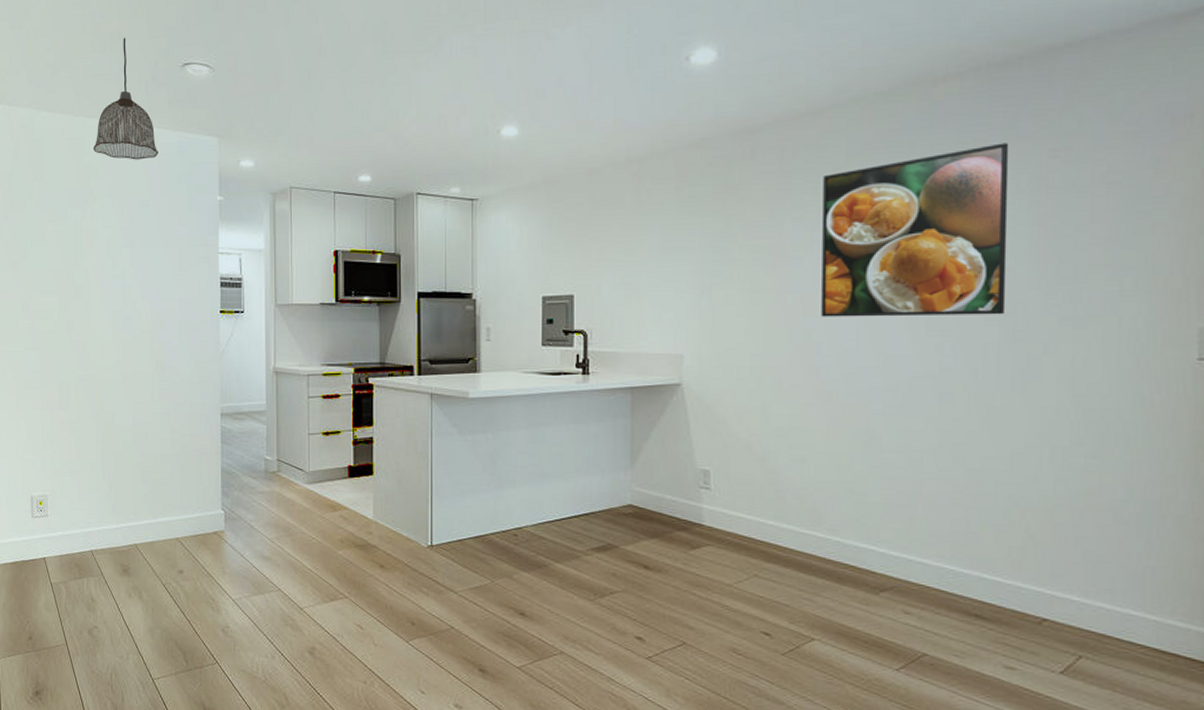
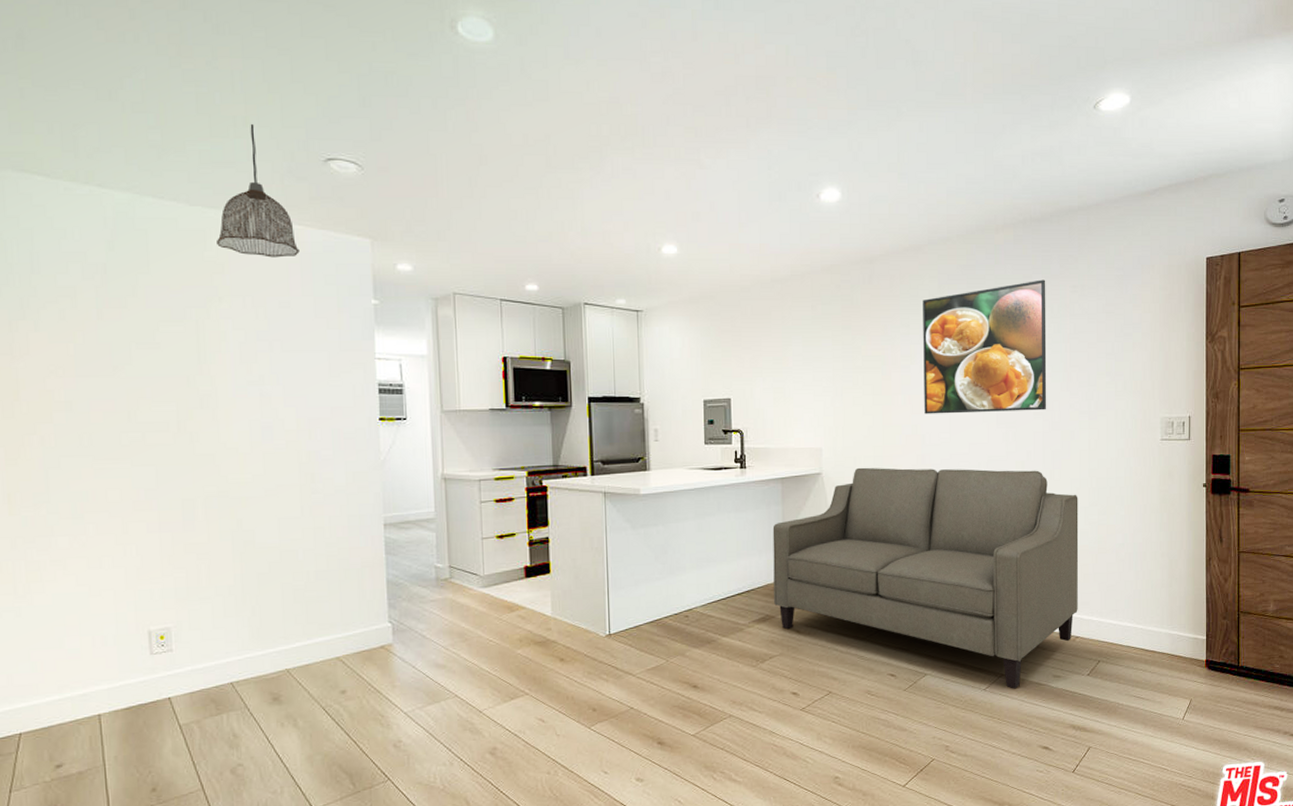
sofa: none [618,379,1053,676] -> present [772,467,1079,689]

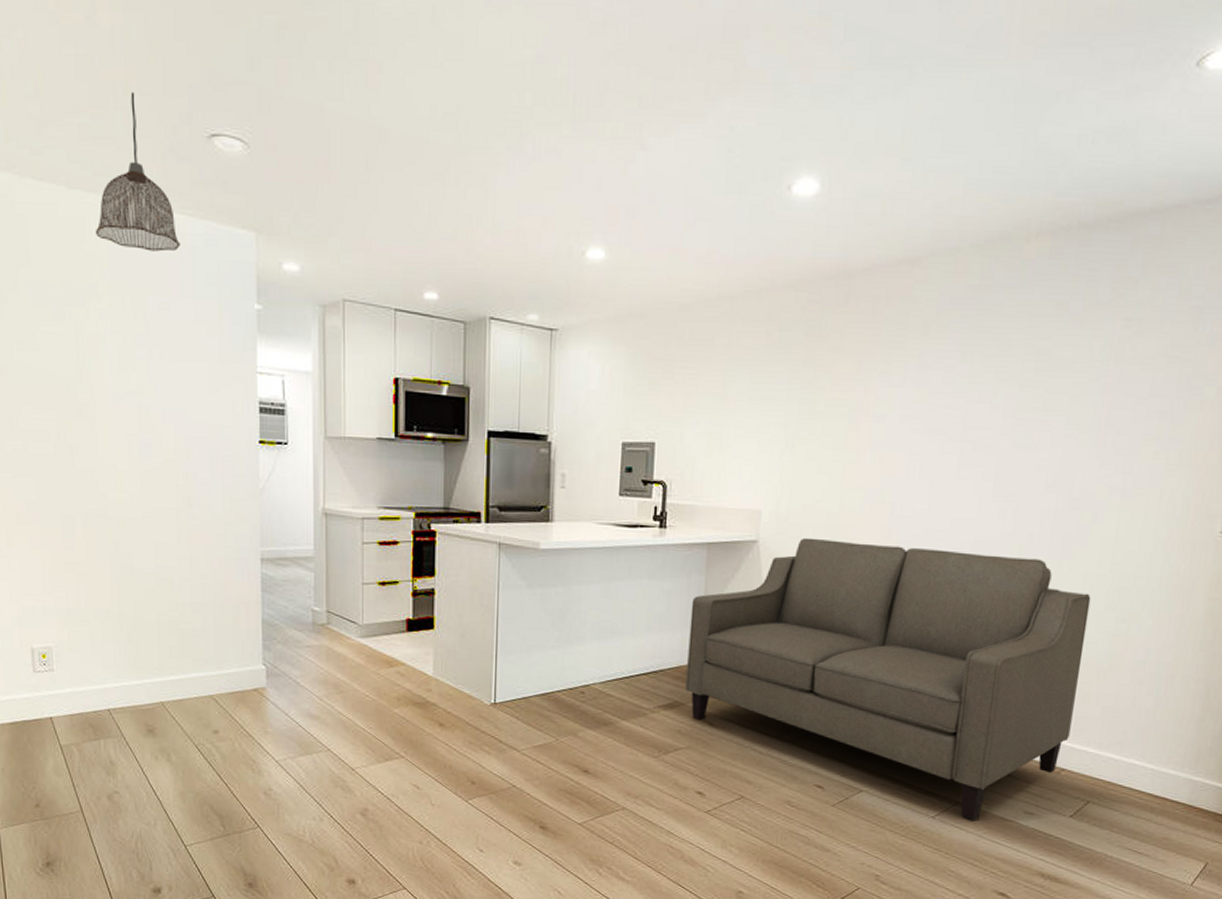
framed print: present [923,279,1047,414] -> none [897,308,1088,483]

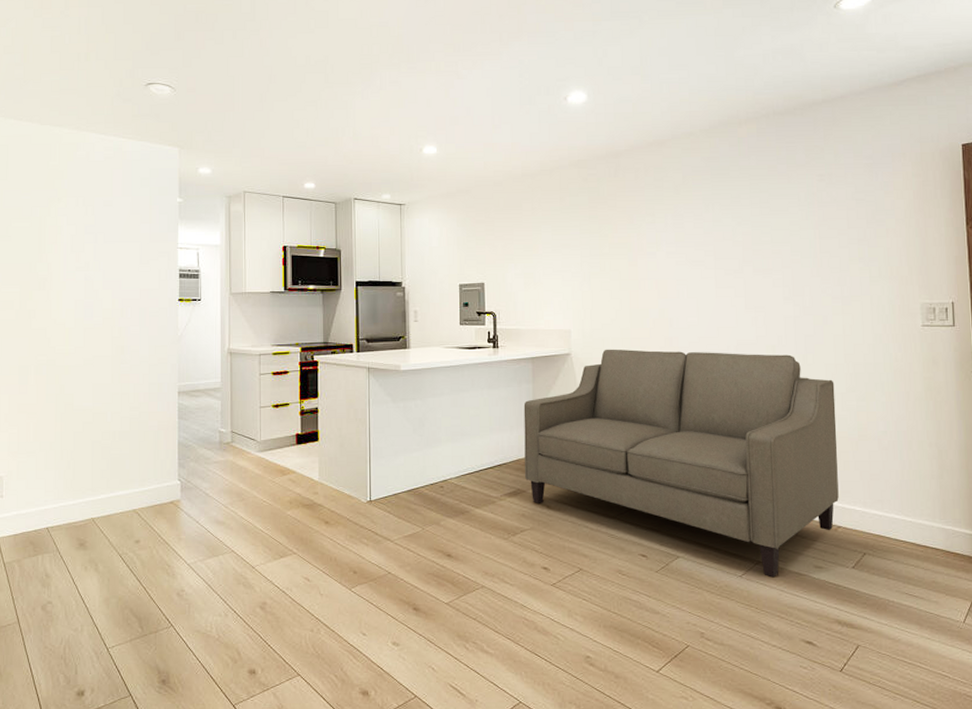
pendant lamp: present [96,91,180,252] -> none [59,58,122,165]

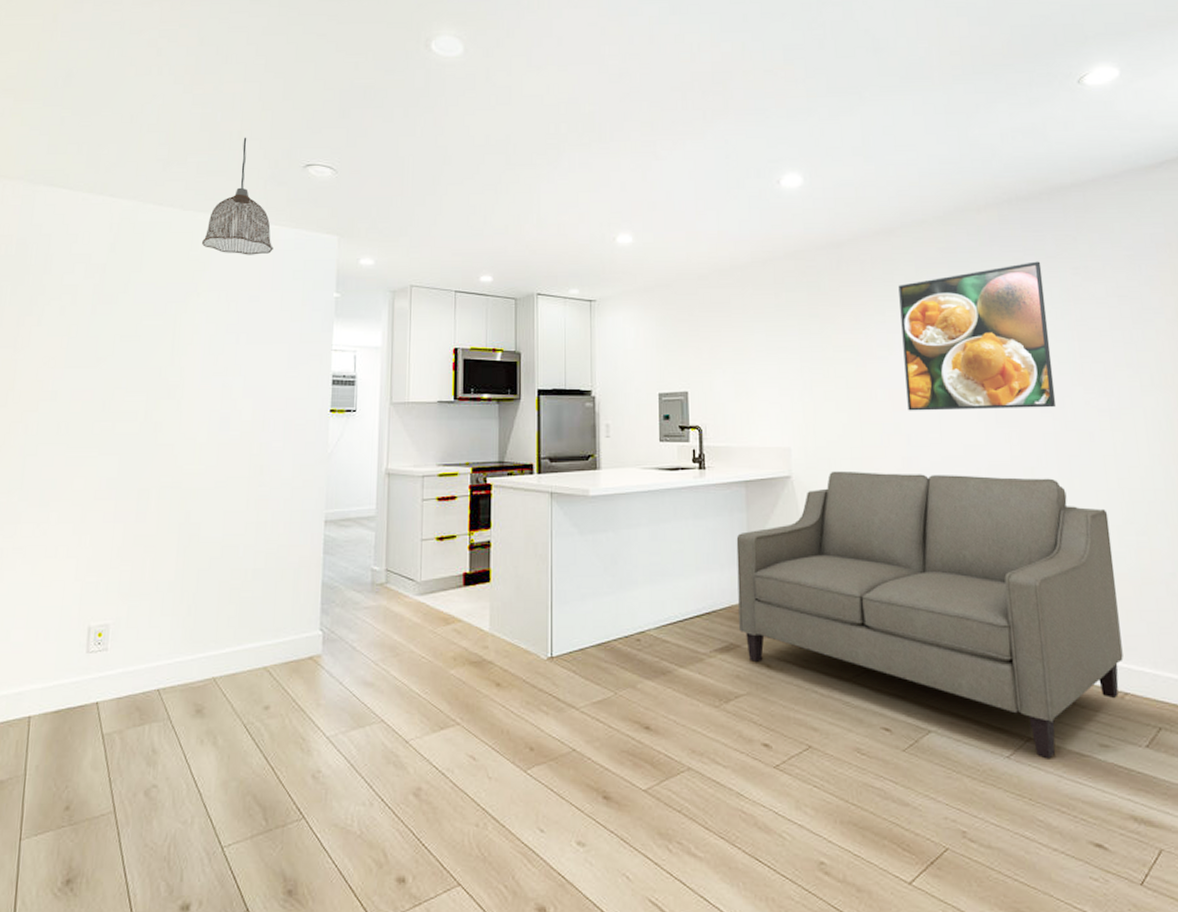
pendant lamp: none [59,58,122,165] -> present [202,137,273,255]
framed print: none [667,169,797,299] -> present [898,261,1057,411]

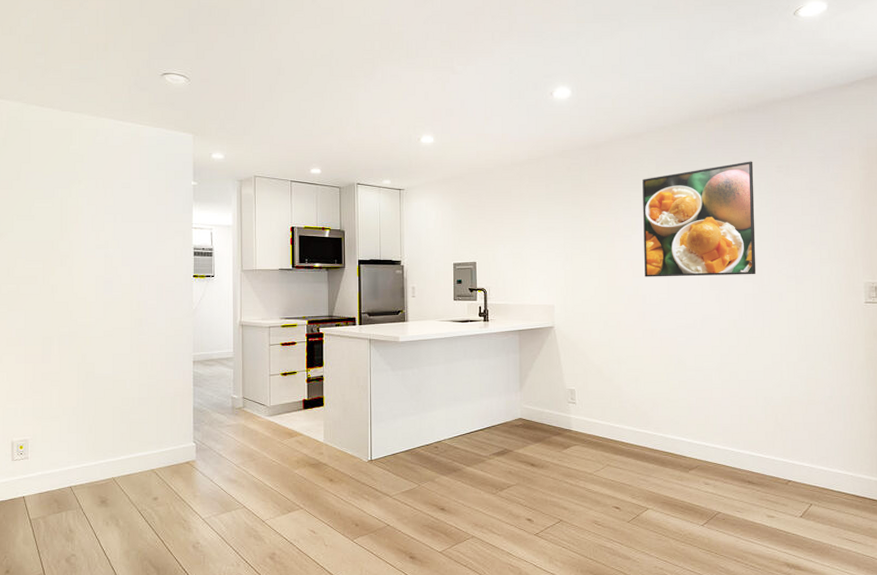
pendant lamp: present [202,137,273,255] -> none [80,48,140,150]
sofa: present [736,470,1124,759] -> none [511,322,790,526]

